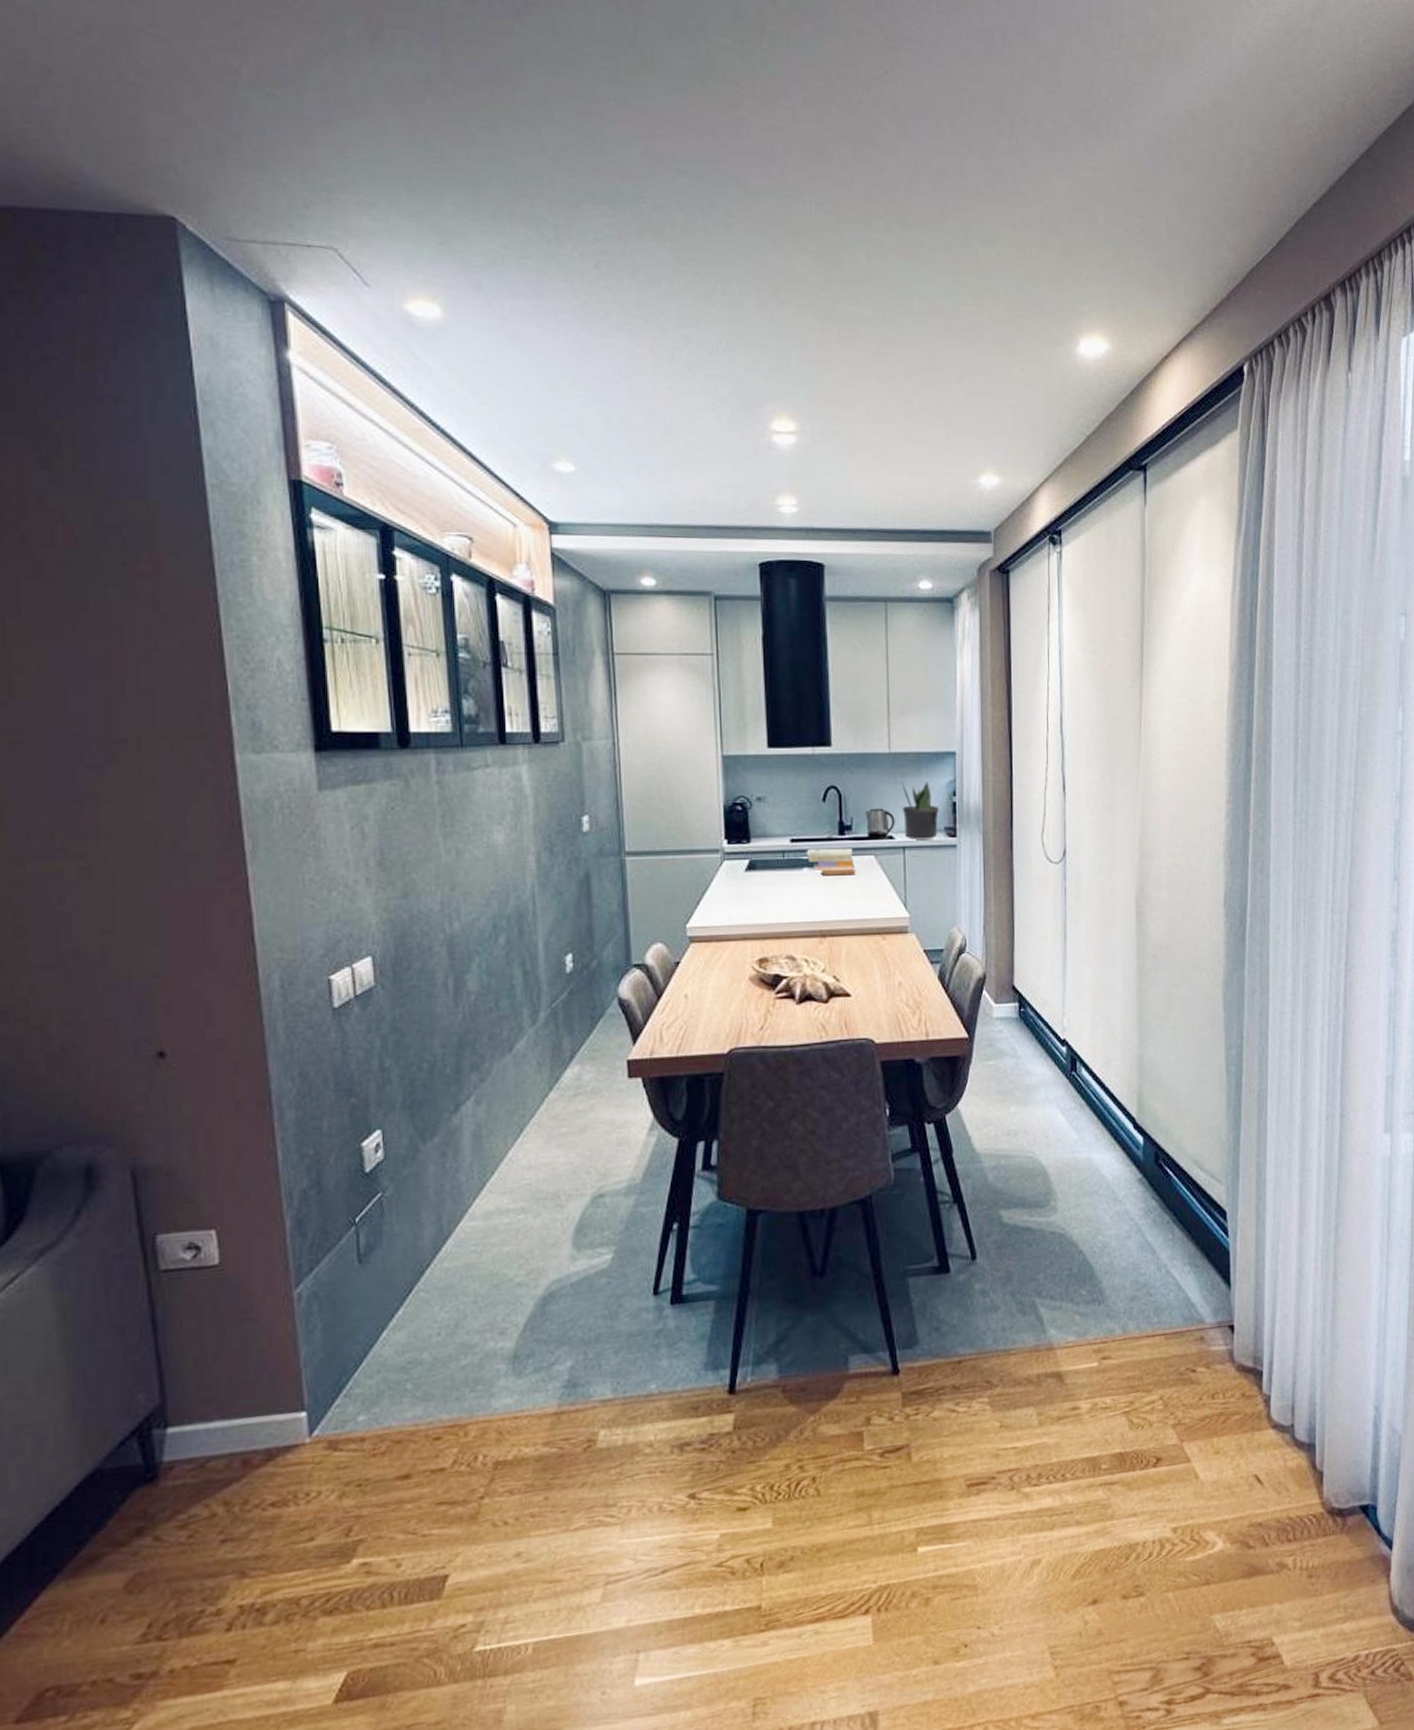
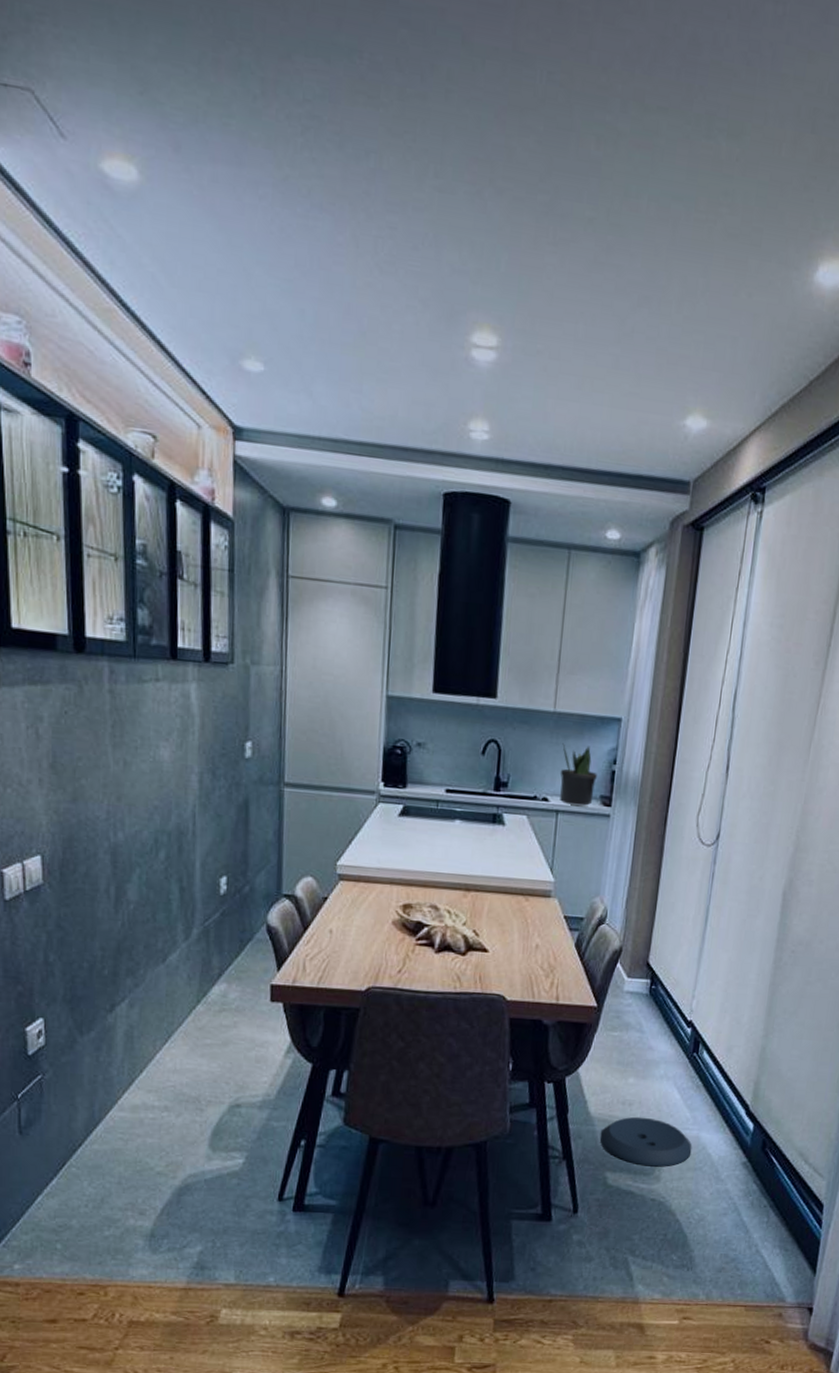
books: present [806,847,856,876] -> none [459,801,507,833]
kettle: present [866,808,895,840] -> none [521,767,552,801]
robot vacuum: none [989,1145,1085,1198] -> present [599,1116,692,1167]

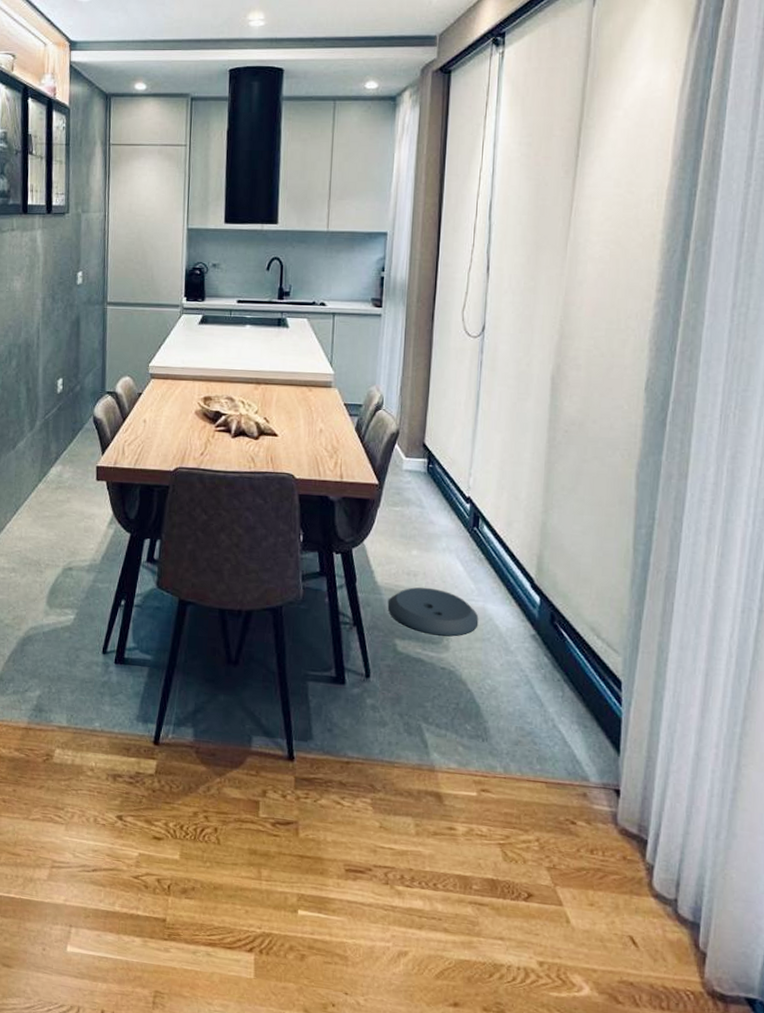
planter: present [559,743,597,807] -> none [334,256,368,309]

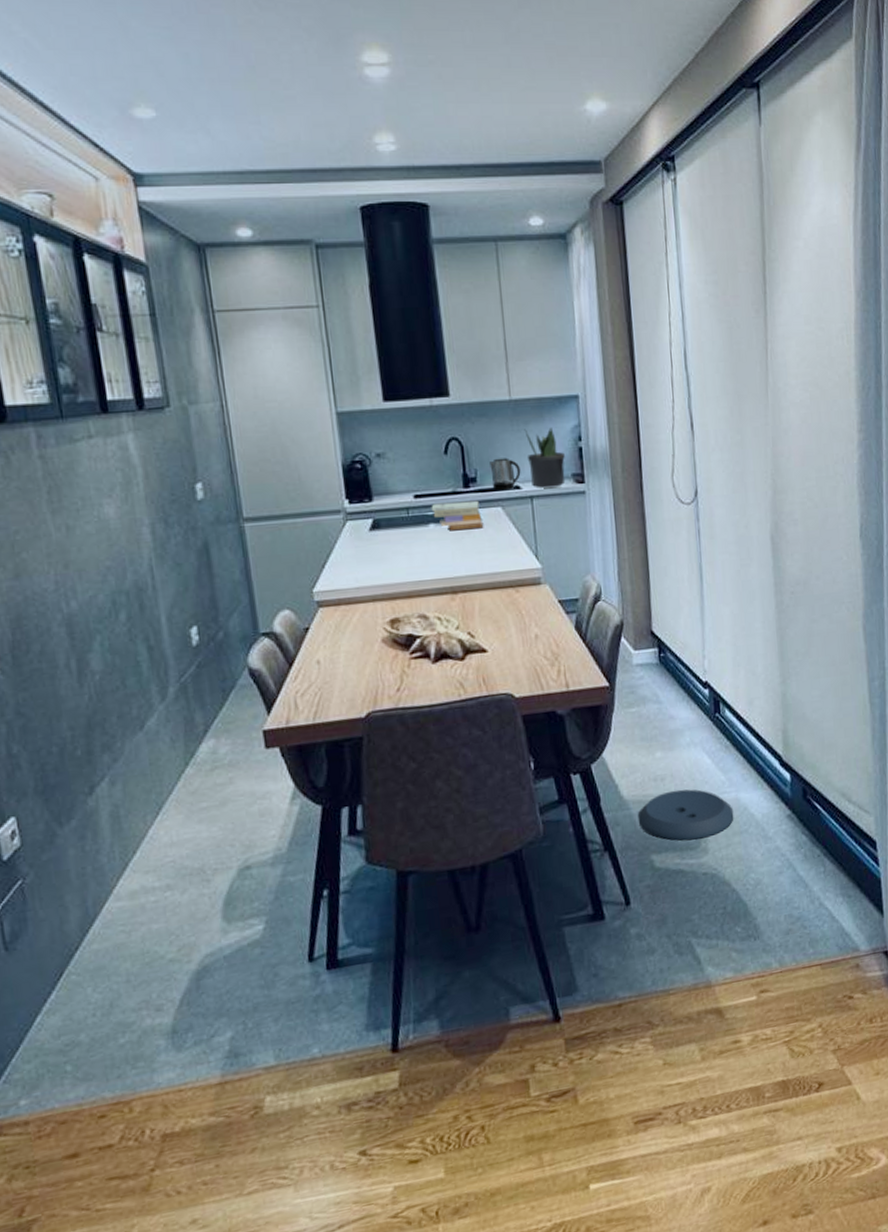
books: none [249,309,291,334] -> present [431,500,484,531]
kettle: none [302,278,328,306] -> present [490,457,521,491]
planter: none [334,256,368,309] -> present [524,427,566,489]

